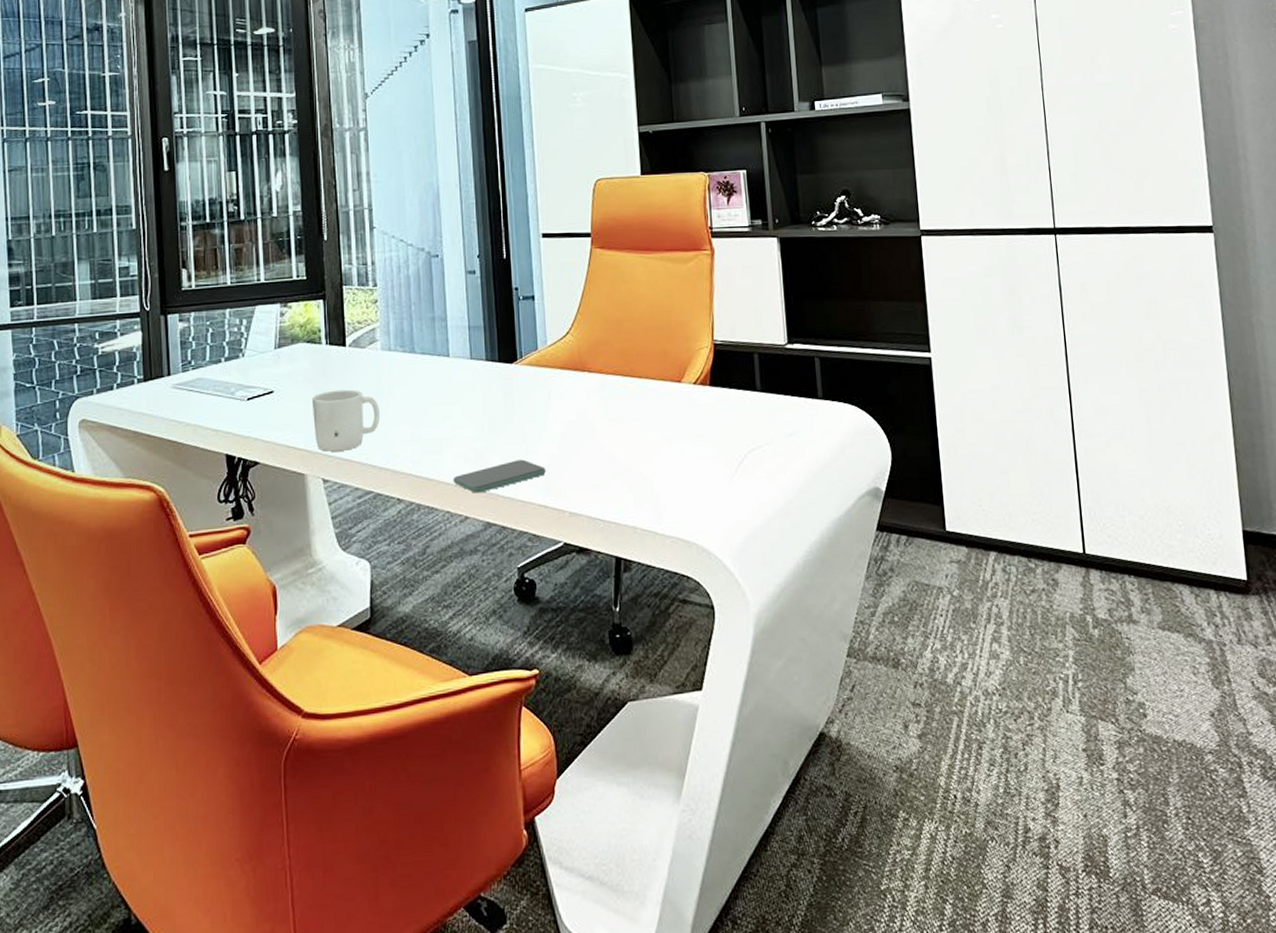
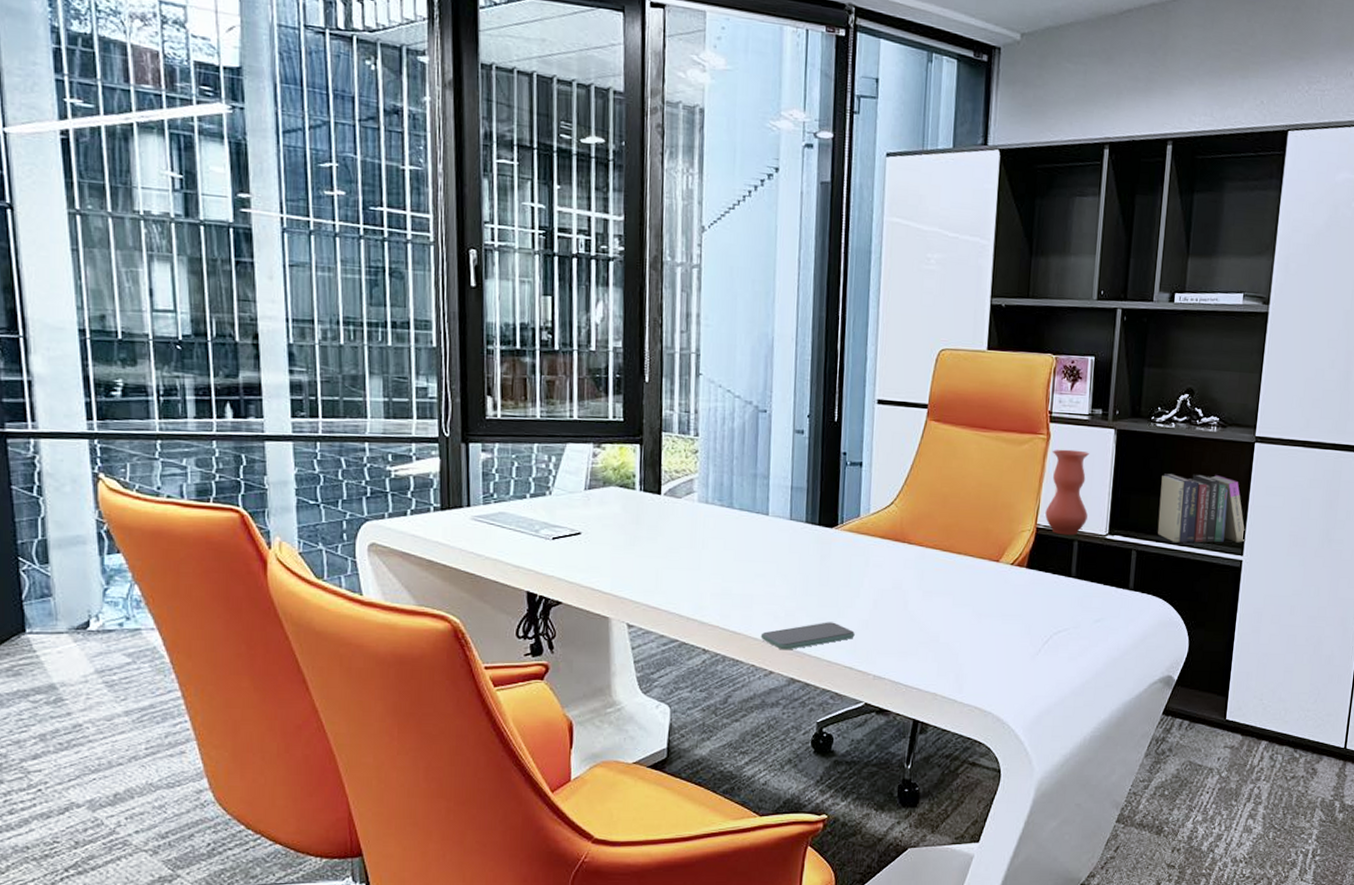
mug: present [311,389,380,452] -> none [621,537,691,598]
vase: none [718,262,764,349] -> present [1045,449,1089,536]
books: none [832,273,931,345] -> present [1158,473,1246,543]

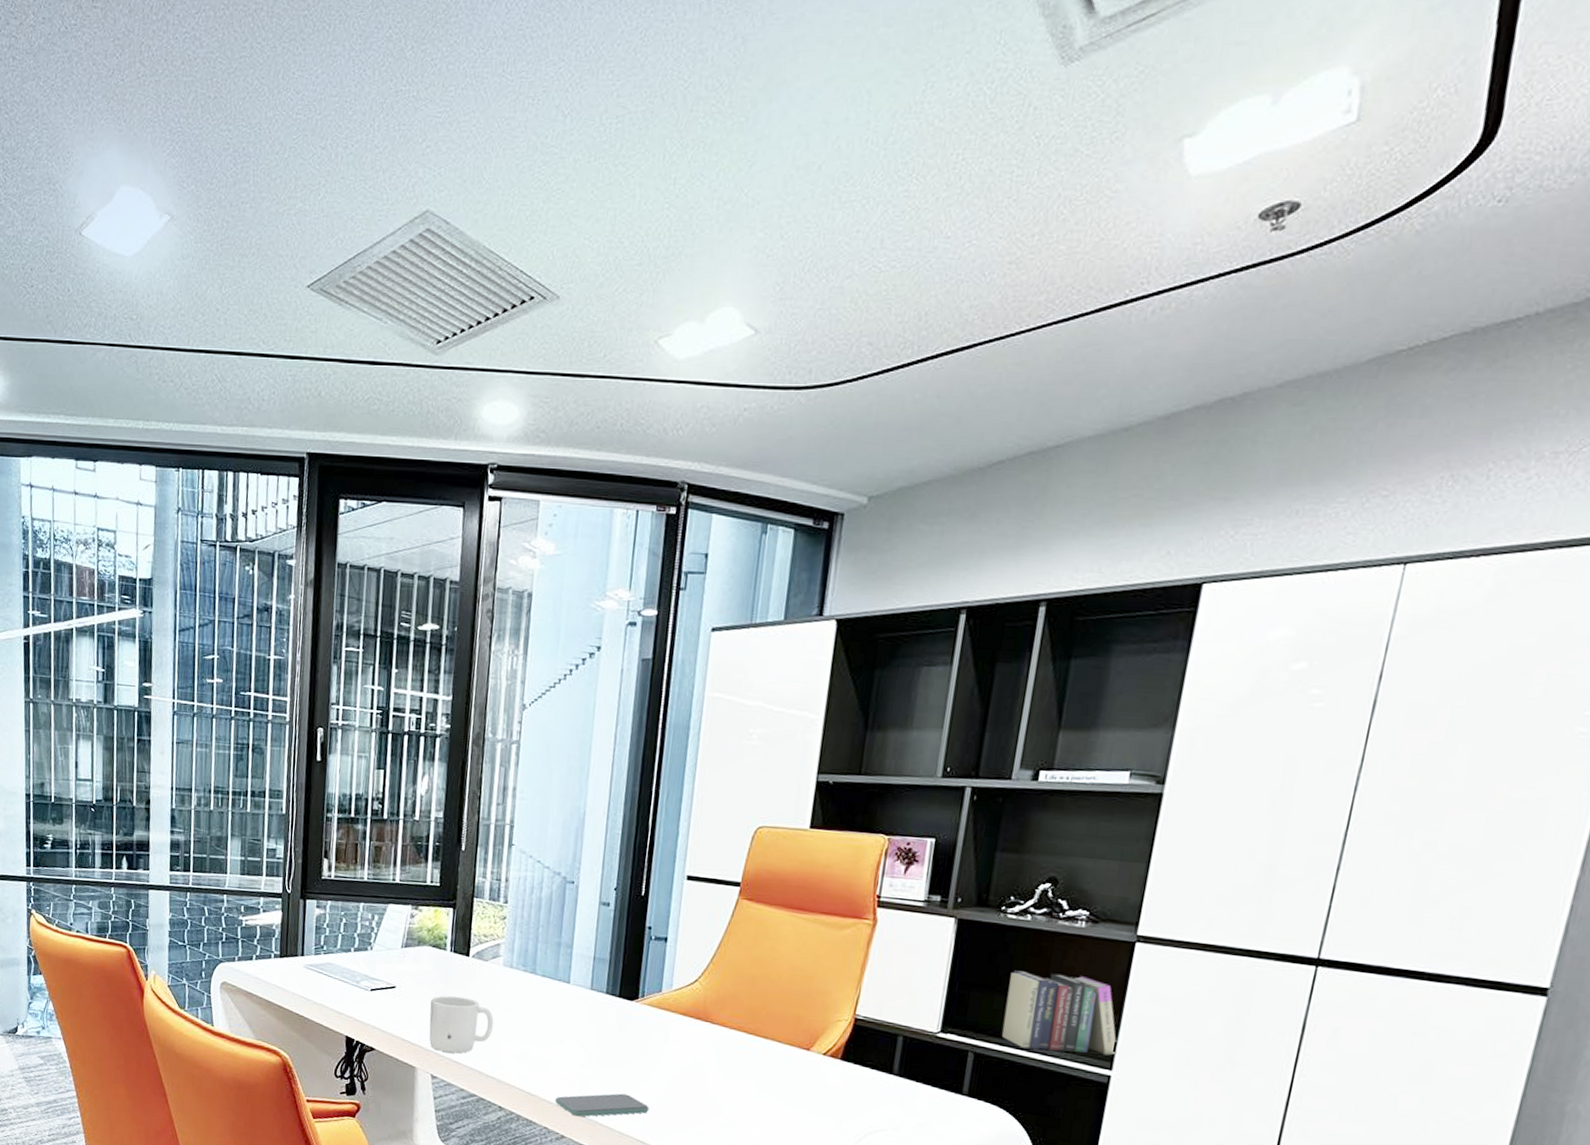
mug: none [621,537,691,598] -> present [429,995,494,1054]
vase: present [1045,449,1089,536] -> none [865,936,922,1030]

